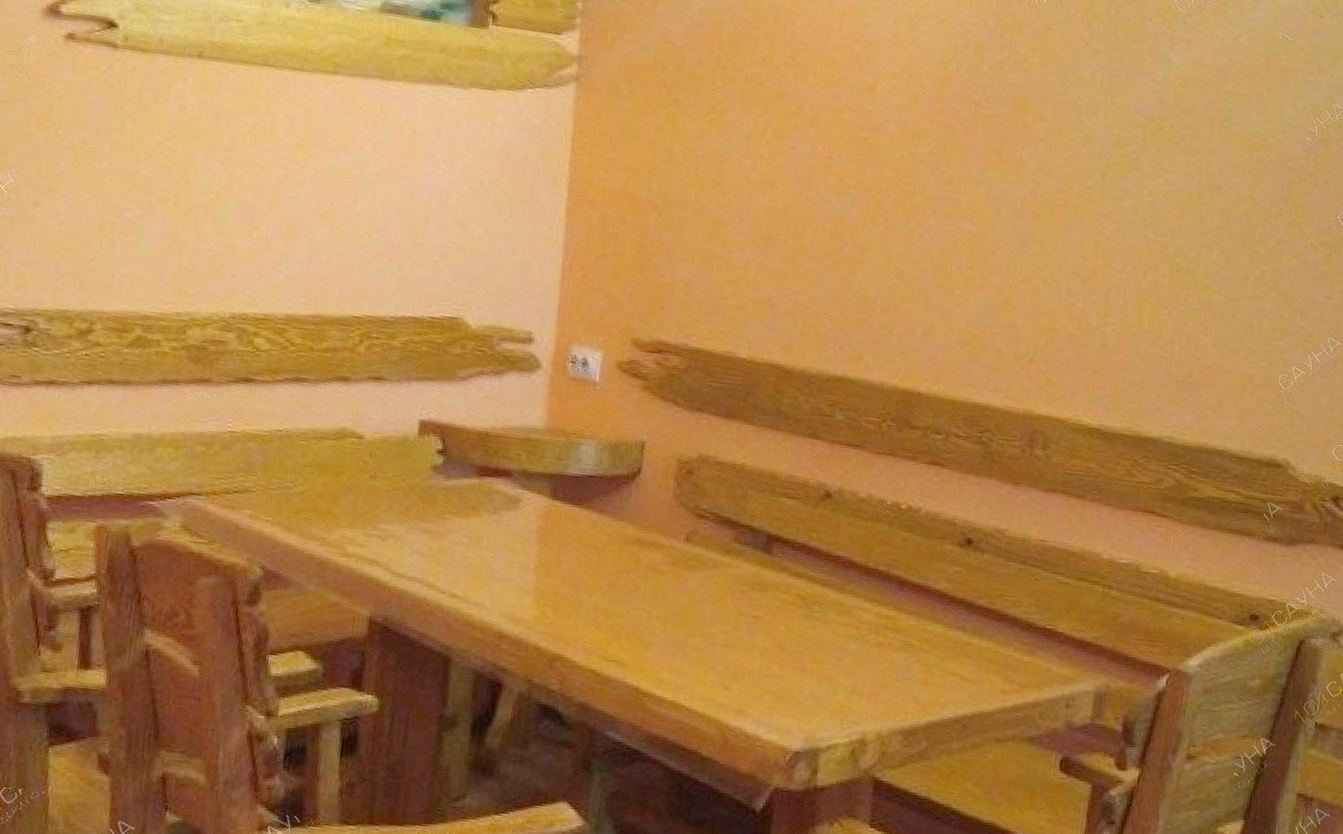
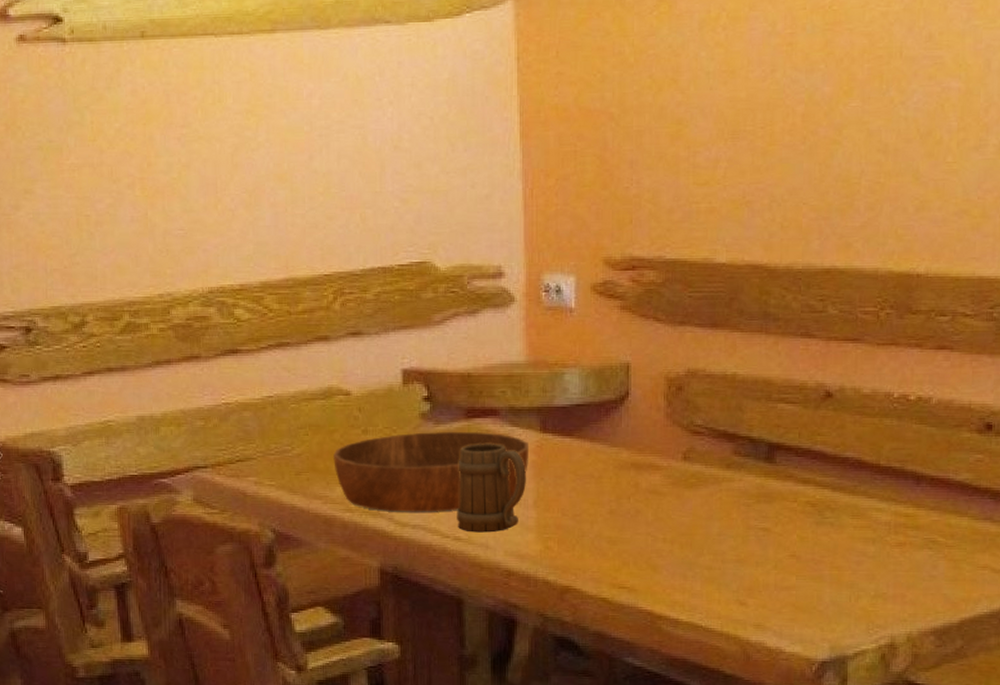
wooden bowl: none [336,484,537,567] -> present [333,431,528,512]
beer mug: none [455,502,531,593] -> present [457,444,526,533]

